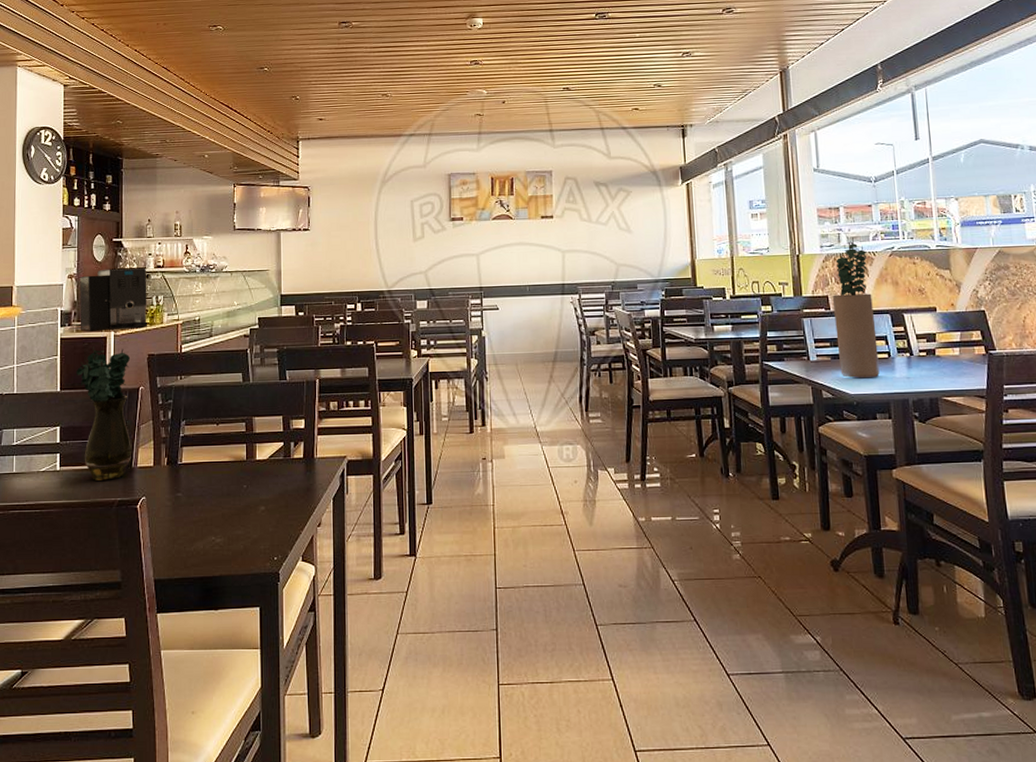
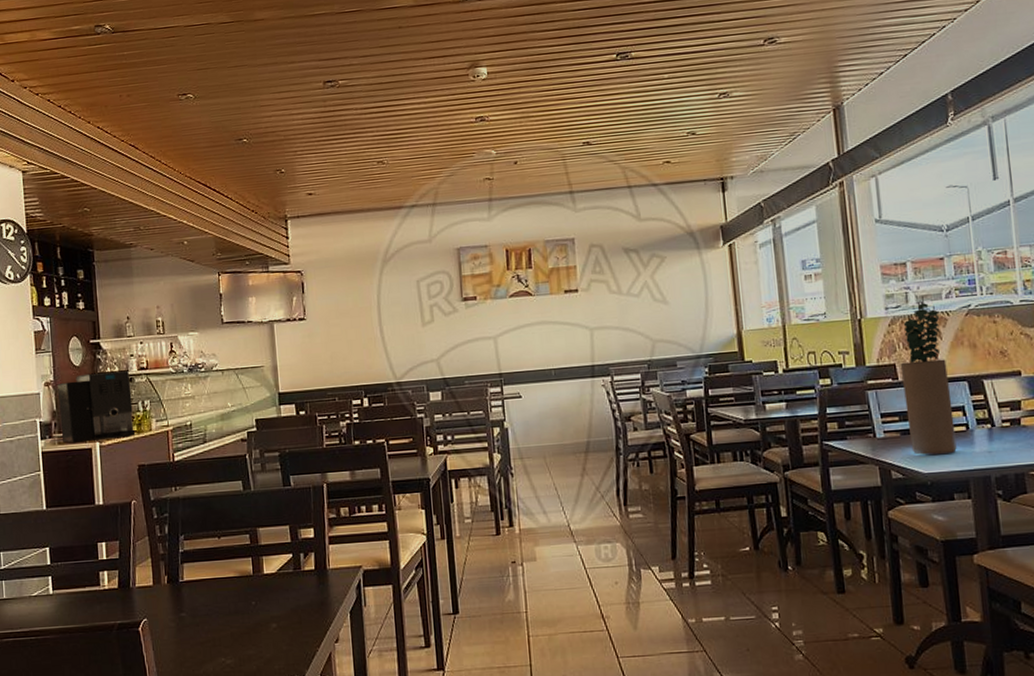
vase: present [76,346,133,481] -> none [61,458,130,603]

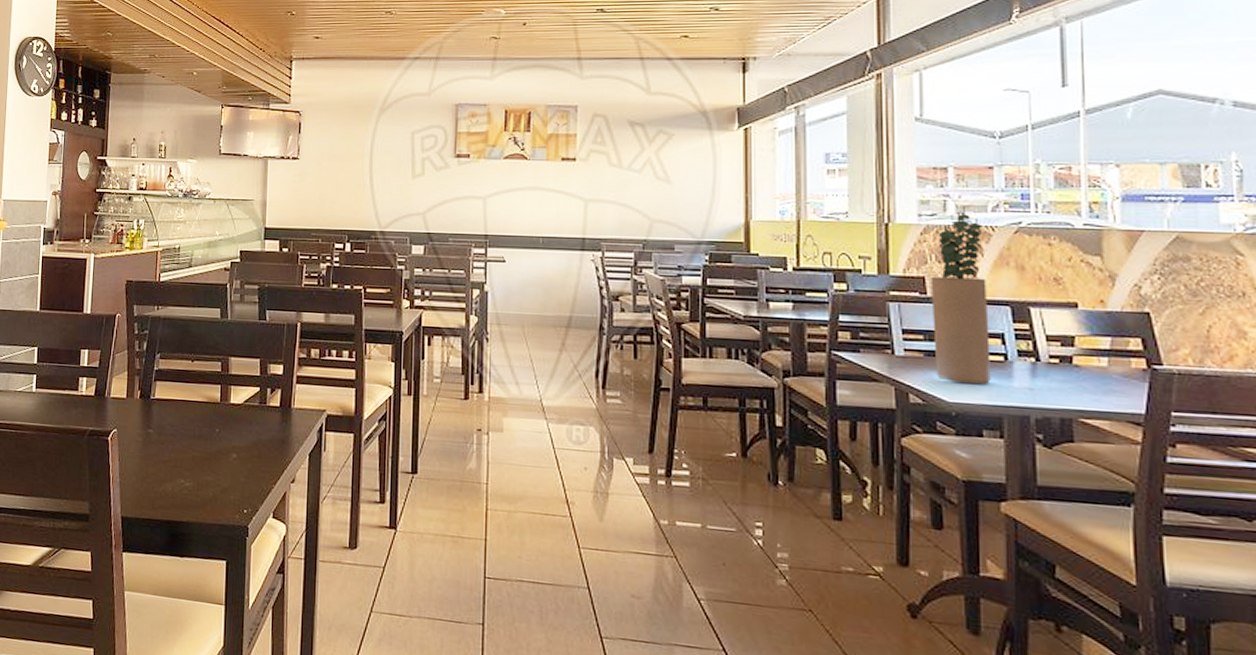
coffee machine: present [57,370,136,444] -> none [61,188,129,253]

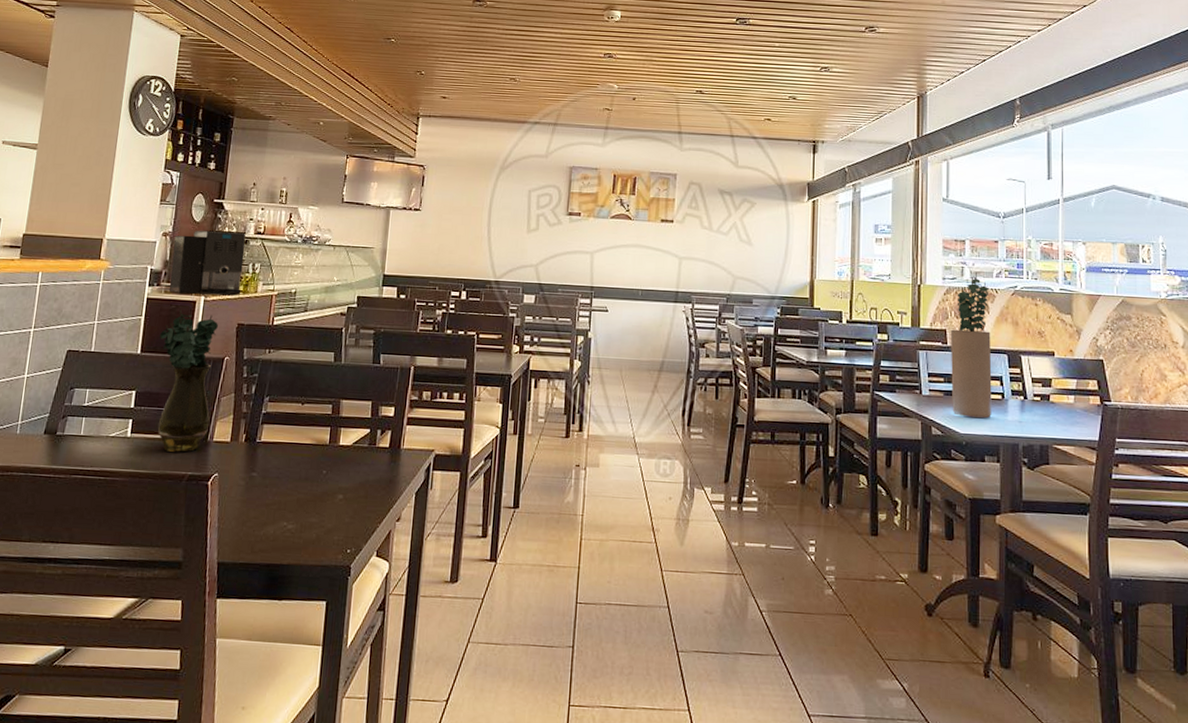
vase: none [55,267,109,408] -> present [157,309,219,452]
coffee machine: none [61,188,129,253] -> present [169,230,246,296]

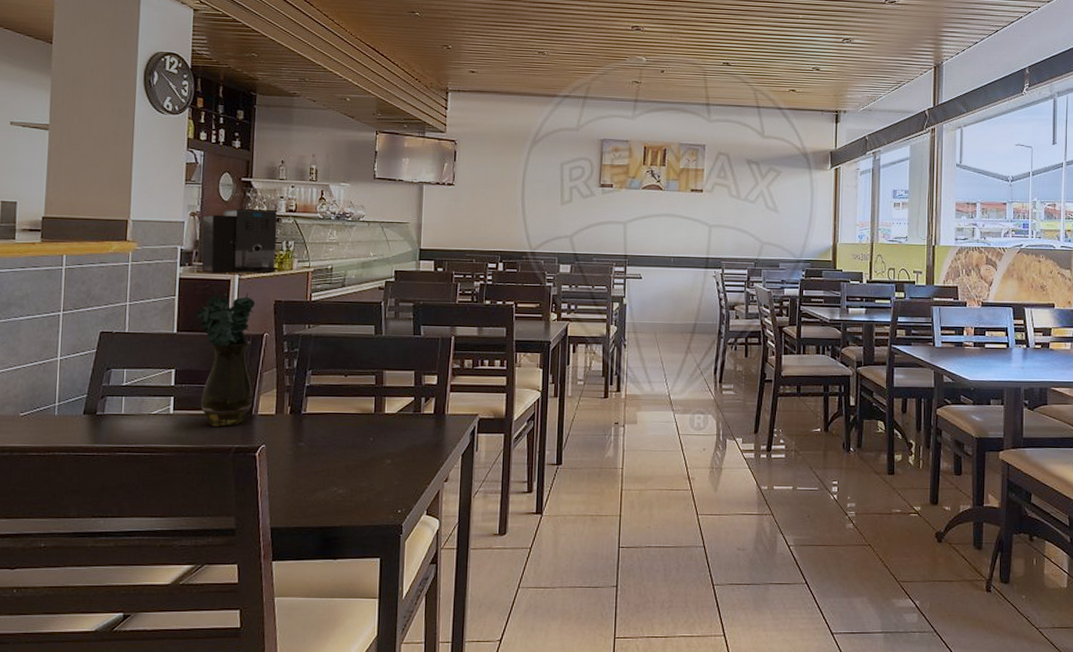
vase: present [950,271,992,419] -> none [961,232,998,366]

